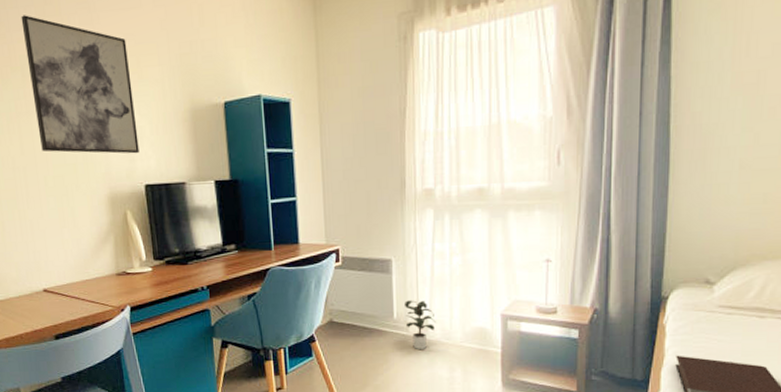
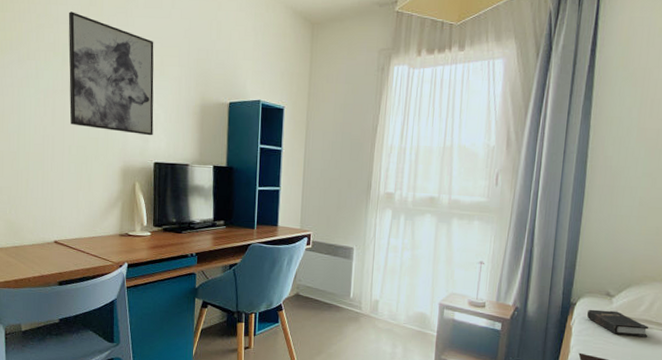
potted plant: present [405,300,436,350] -> none [360,283,385,327]
hardback book: none [683,301,762,330] -> present [587,309,649,338]

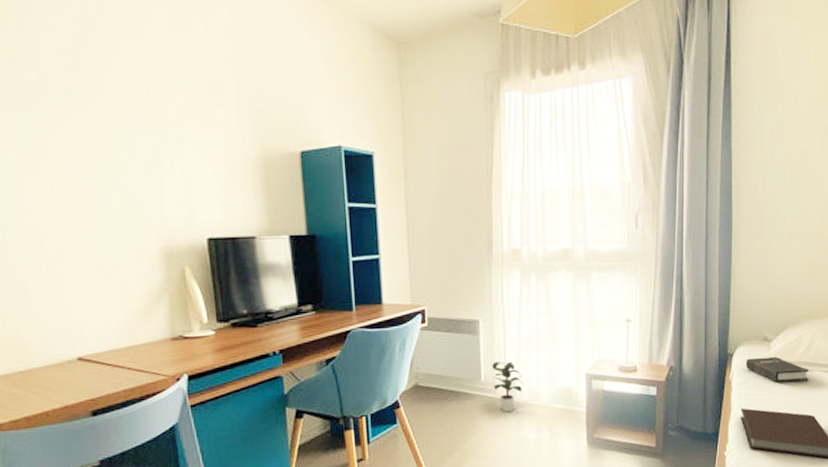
wall art: present [68,11,154,136] -> none [54,39,201,204]
potted plant: none [360,283,385,327] -> present [492,361,523,413]

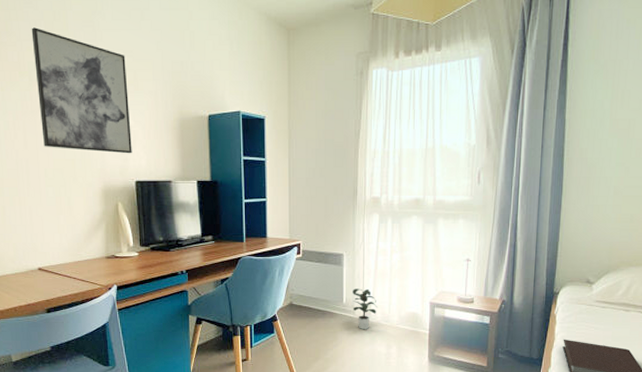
wall art: none [54,39,201,204] -> present [31,27,132,154]
hardback book: present [746,356,810,382] -> none [570,297,627,320]

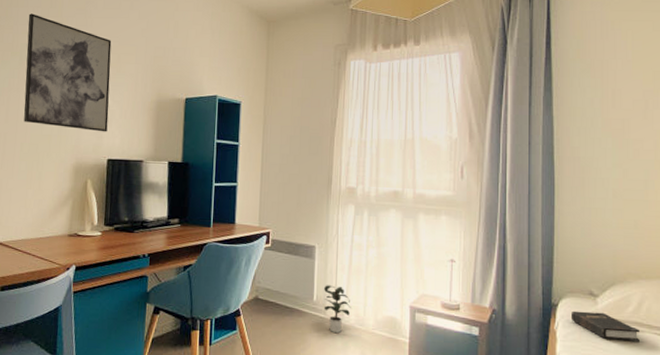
hardback book: none [570,297,627,320] -> present [572,310,641,342]

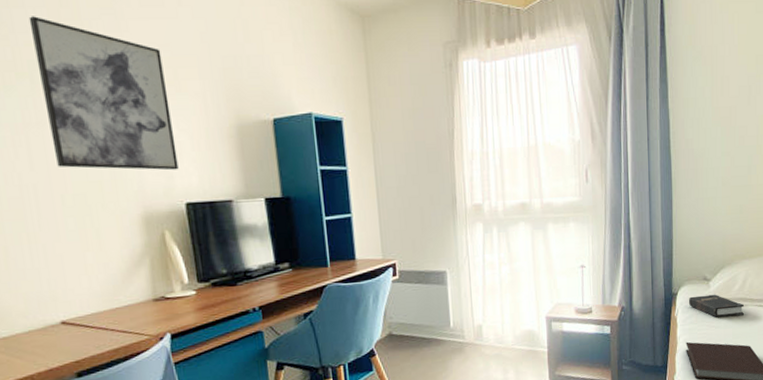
potted plant: present [324,285,351,334] -> none [460,309,489,356]

